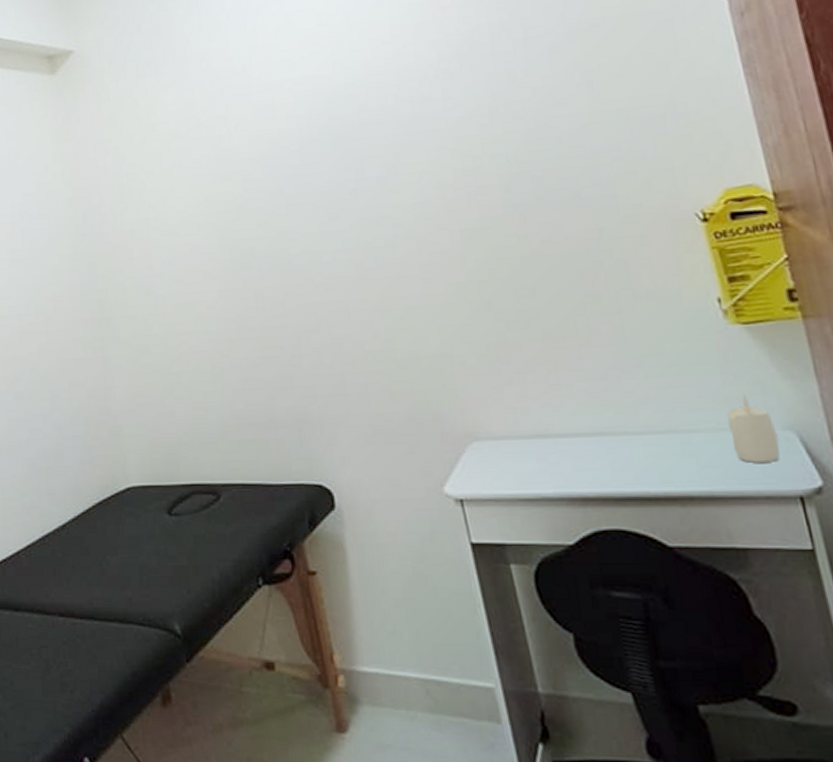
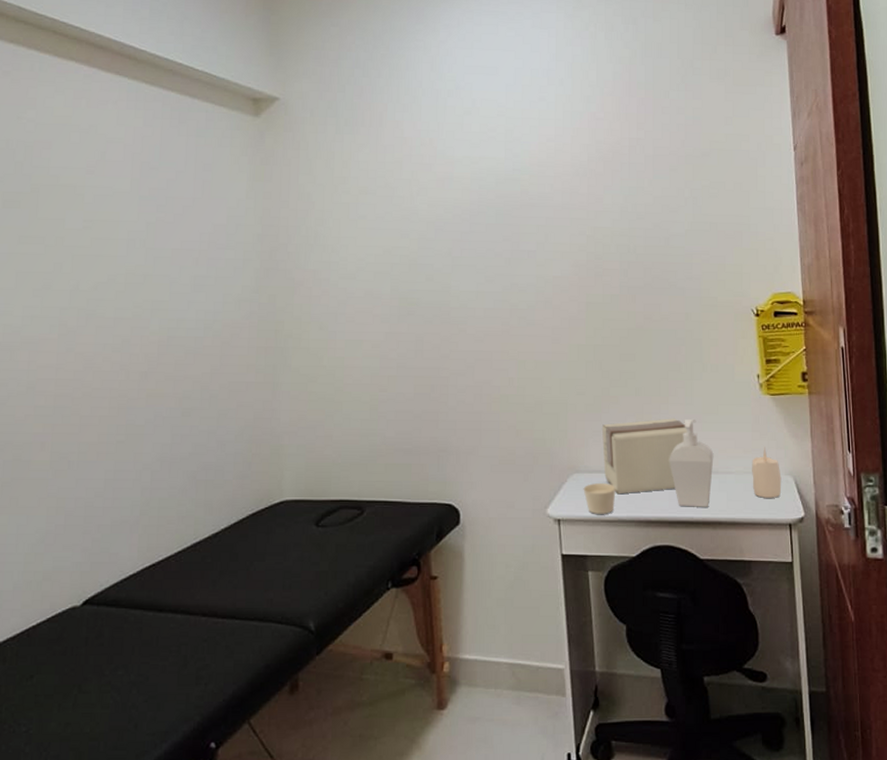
candle: none [488,452,535,491] -> present [583,483,616,514]
box: none [502,364,624,466] -> present [601,418,687,495]
soap bottle: none [602,363,672,479] -> present [669,418,714,507]

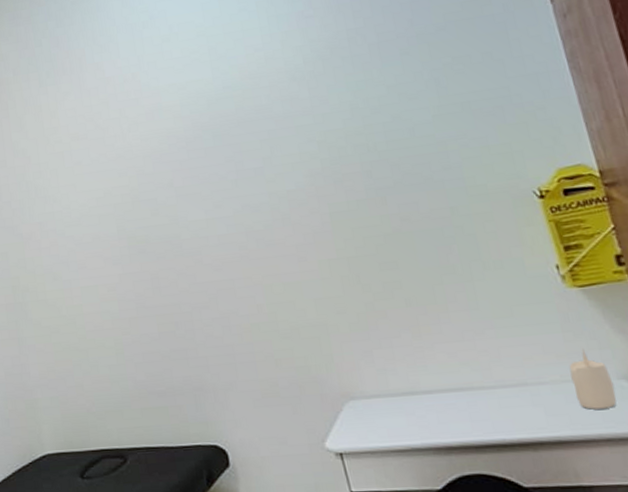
candle: present [583,483,616,514] -> none [363,408,405,444]
box: present [601,418,687,495] -> none [372,327,479,420]
soap bottle: present [669,418,714,507] -> none [461,325,523,428]

